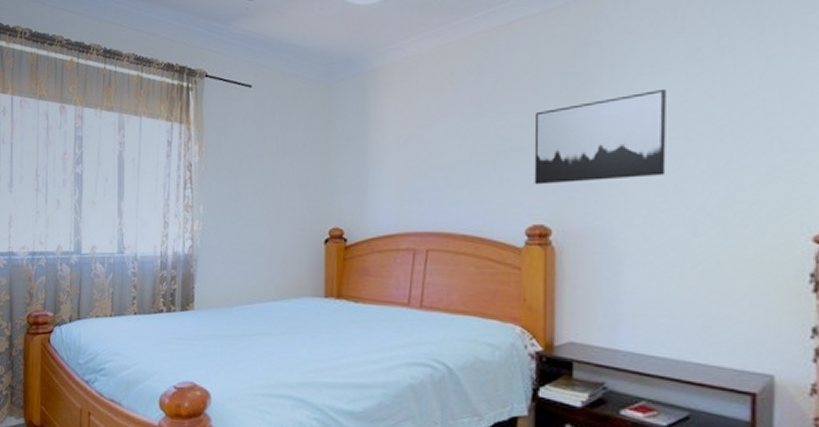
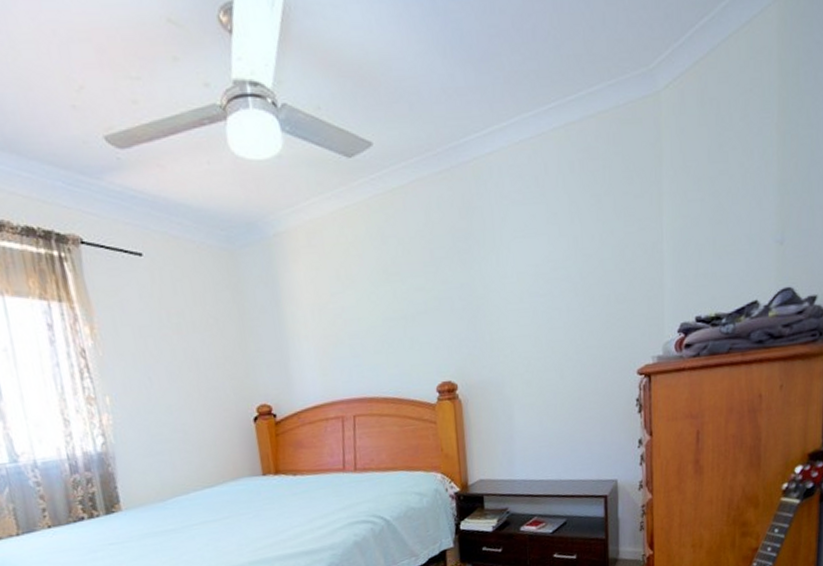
wall art: present [534,90,666,185] -> none [435,252,539,345]

